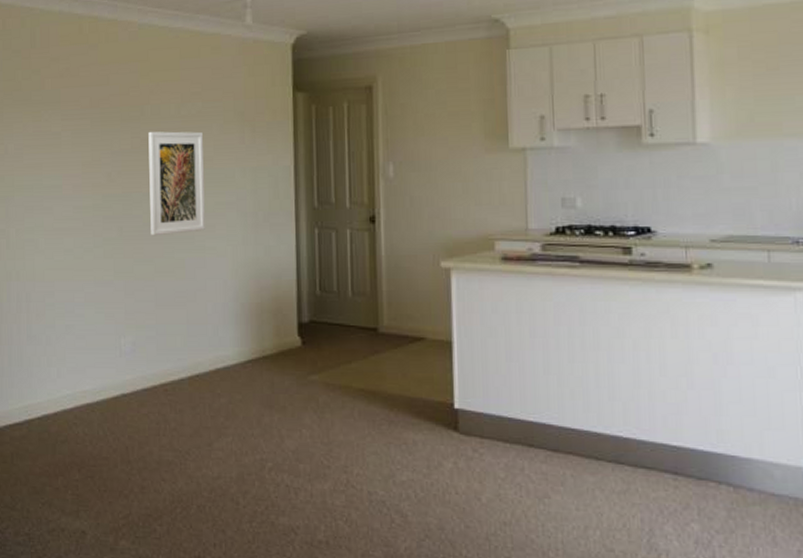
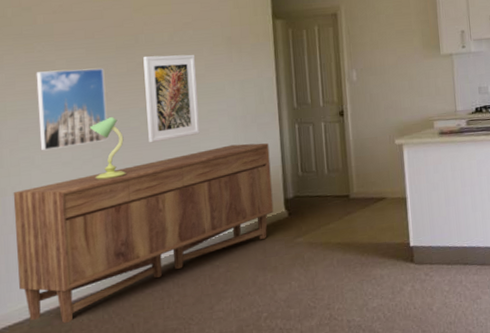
sideboard: none [17,247,285,432] -> present [13,143,274,323]
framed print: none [42,143,110,234] -> present [36,68,107,151]
table lamp: none [91,200,126,274] -> present [89,116,126,180]

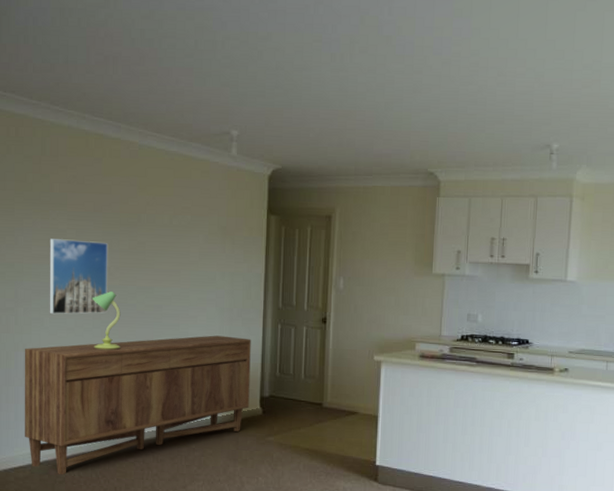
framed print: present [143,54,200,143] -> none [143,237,190,322]

